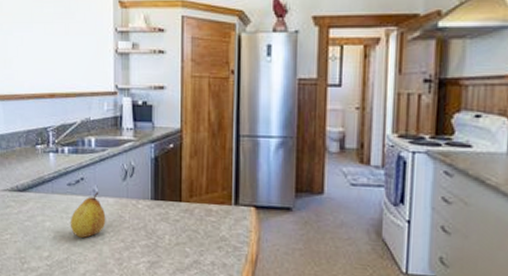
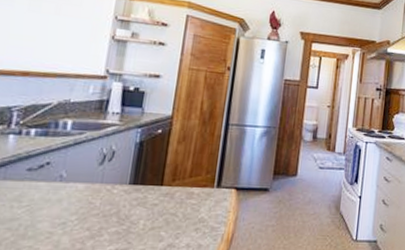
fruit: present [70,192,106,238] -> none [21,177,72,229]

